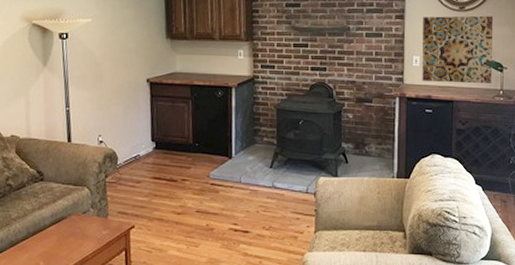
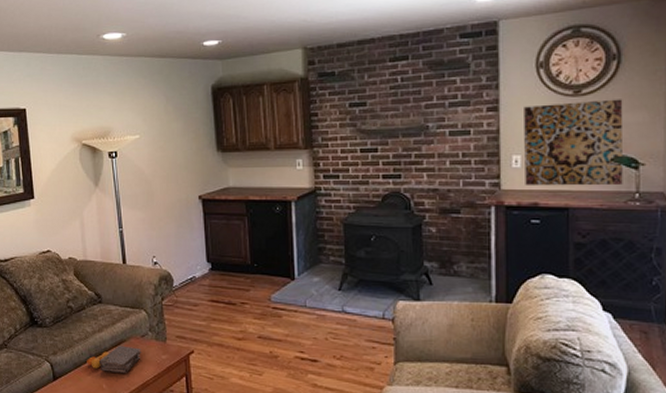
book: none [24,222,82,251] -> present [87,345,141,374]

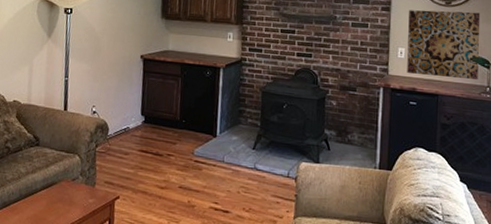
book: present [87,345,141,374] -> none [16,187,71,216]

